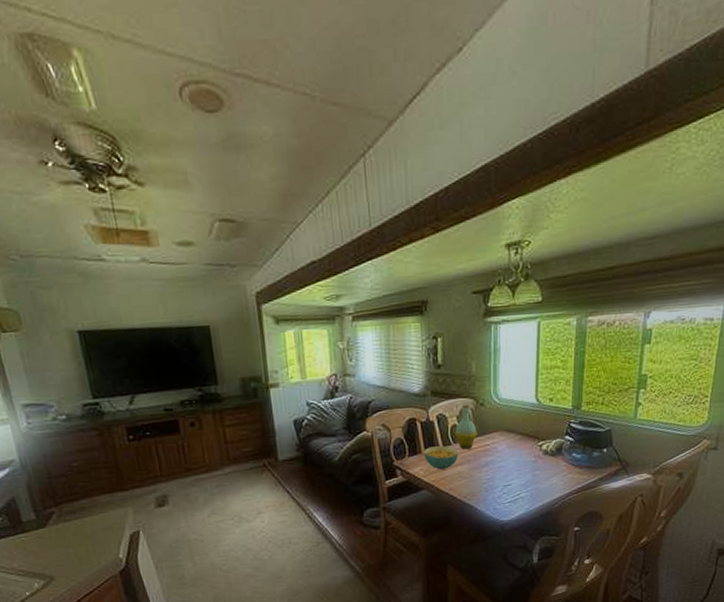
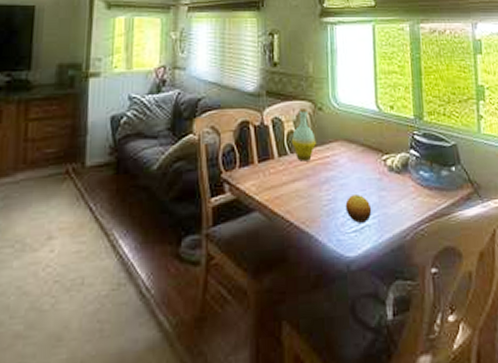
cereal bowl: present [423,446,459,470] -> none [256,156,296,186]
fruit: none [502,474,526,496] -> present [345,195,372,223]

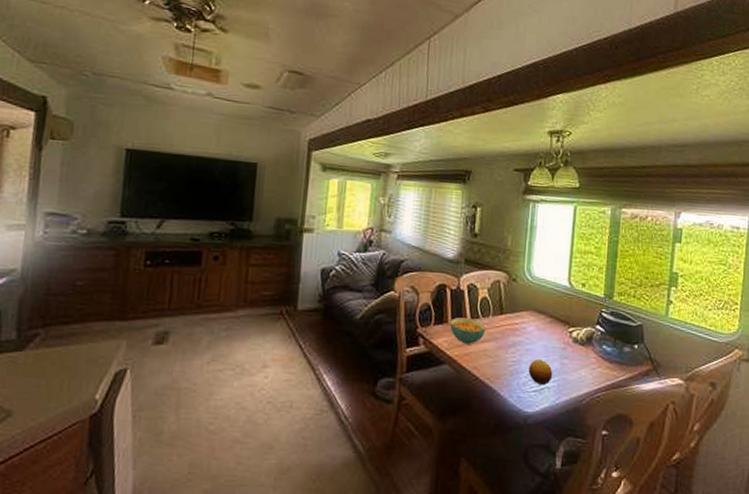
cereal bowl: none [256,156,296,186] -> present [450,317,486,344]
bottle: present [292,107,316,161] -> none [485,277,507,326]

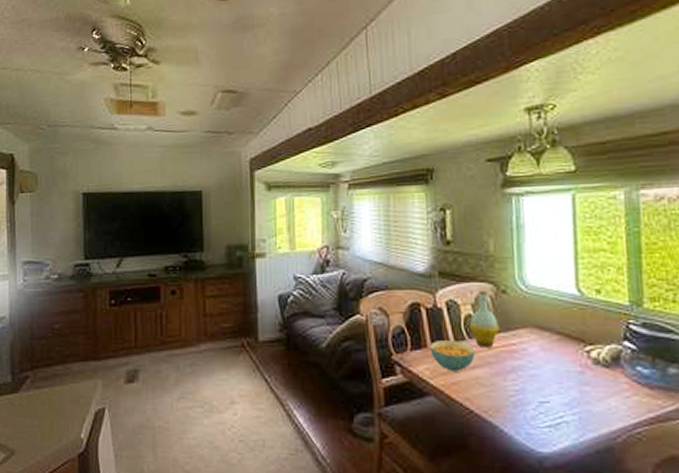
bottle: none [485,277,507,326] -> present [470,289,499,348]
fruit: present [528,359,553,385] -> none [536,387,571,418]

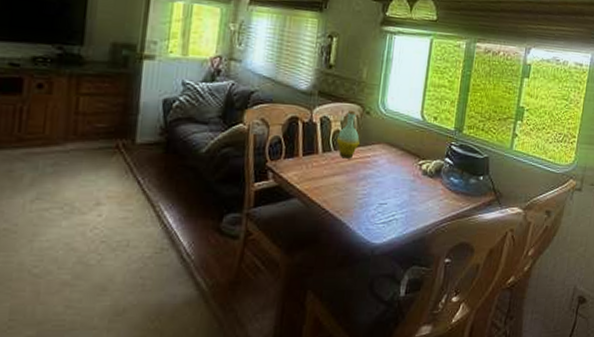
cereal bowl: present [430,340,476,371] -> none [300,151,338,178]

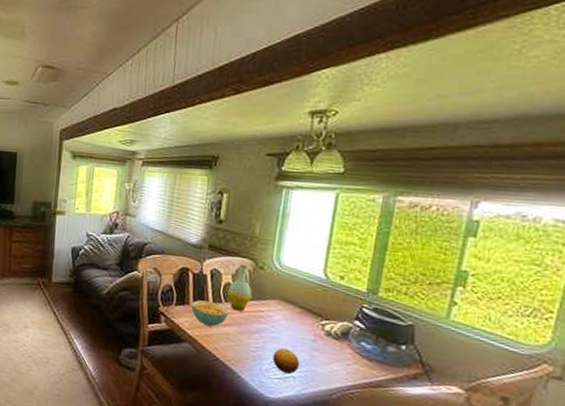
cereal bowl: none [300,151,338,178] -> present [191,300,229,327]
fruit: none [377,192,402,216] -> present [272,348,300,374]

